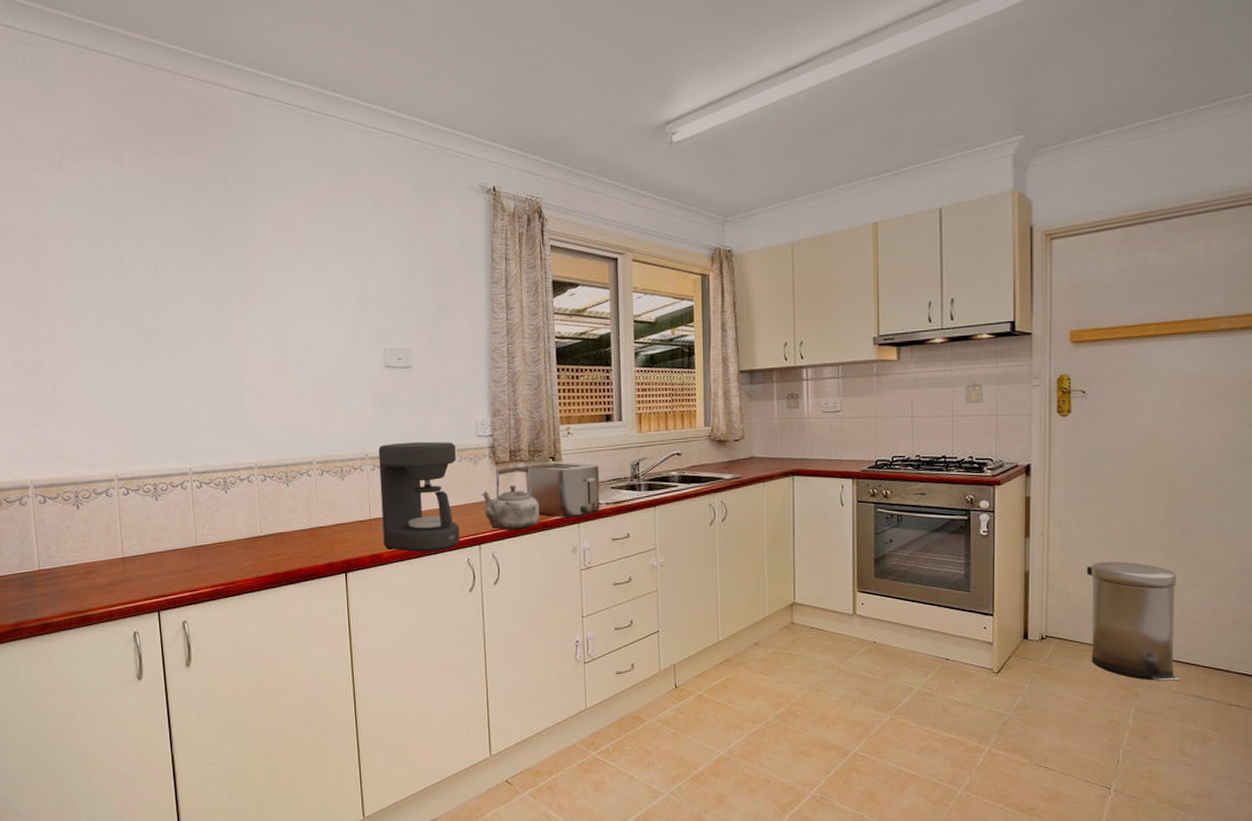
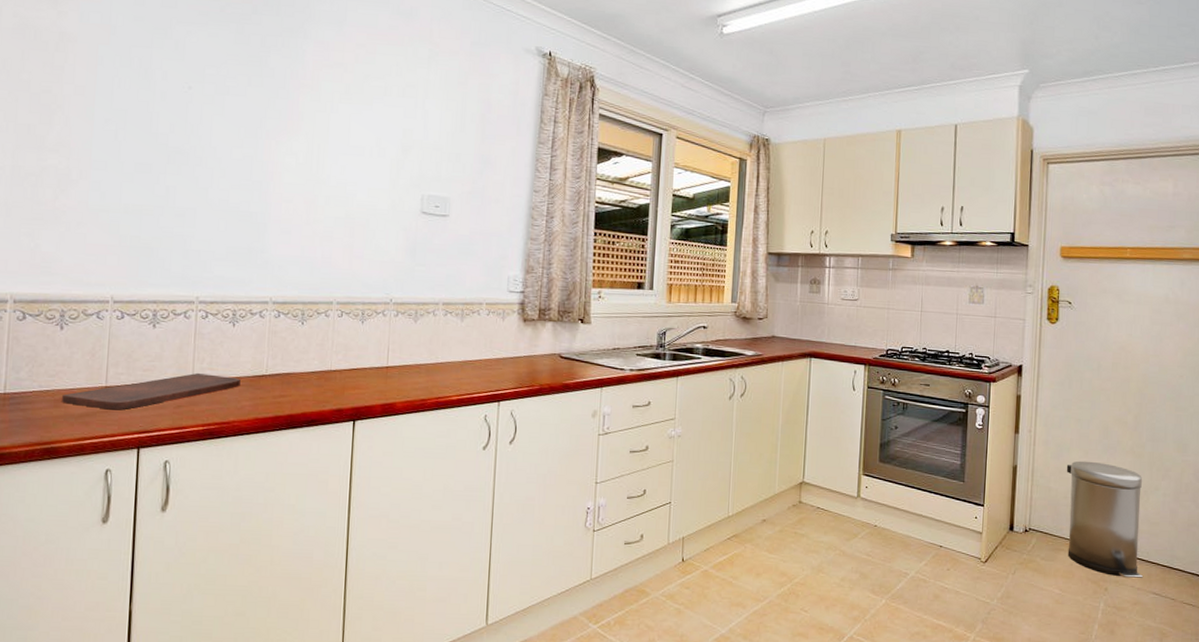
cutting board: none [87,538,239,579] -> present [62,372,241,410]
coffee maker: present [378,441,460,552] -> none [398,290,485,406]
kettle: present [480,464,540,531] -> none [504,324,564,391]
toaster: present [528,462,600,520] -> none [554,324,627,383]

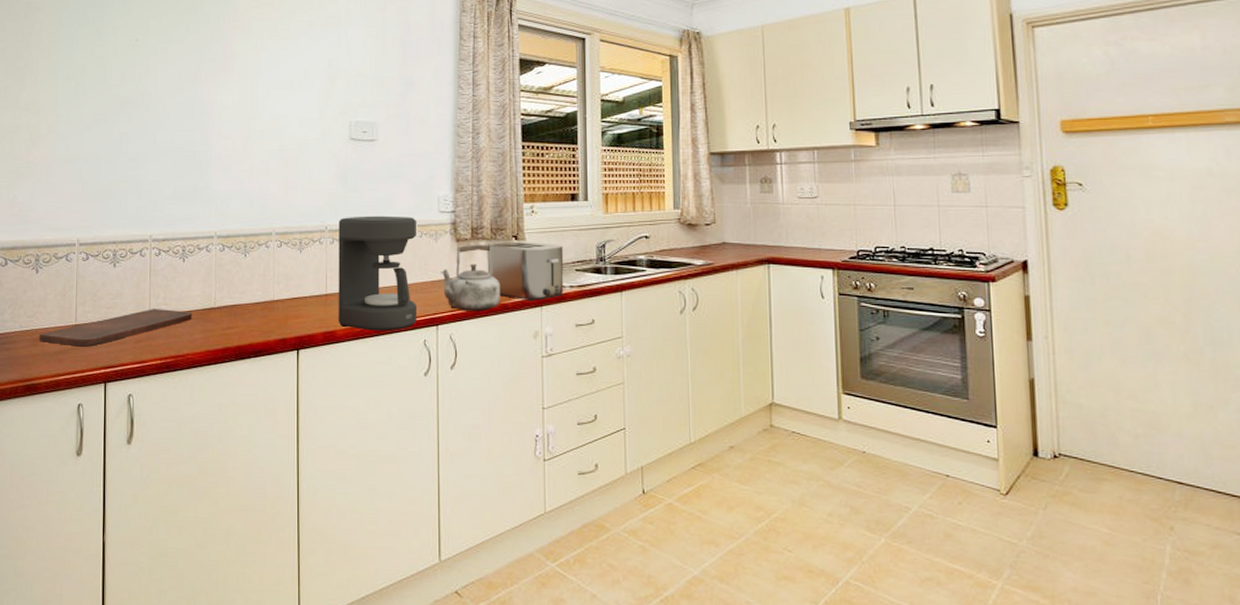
coffee maker: none [398,290,485,406] -> present [338,215,417,331]
kettle: none [504,324,564,391] -> present [439,243,501,312]
toaster: none [554,324,627,383] -> present [490,241,564,302]
pedal bin: present [1066,460,1144,579] -> none [1099,371,1223,516]

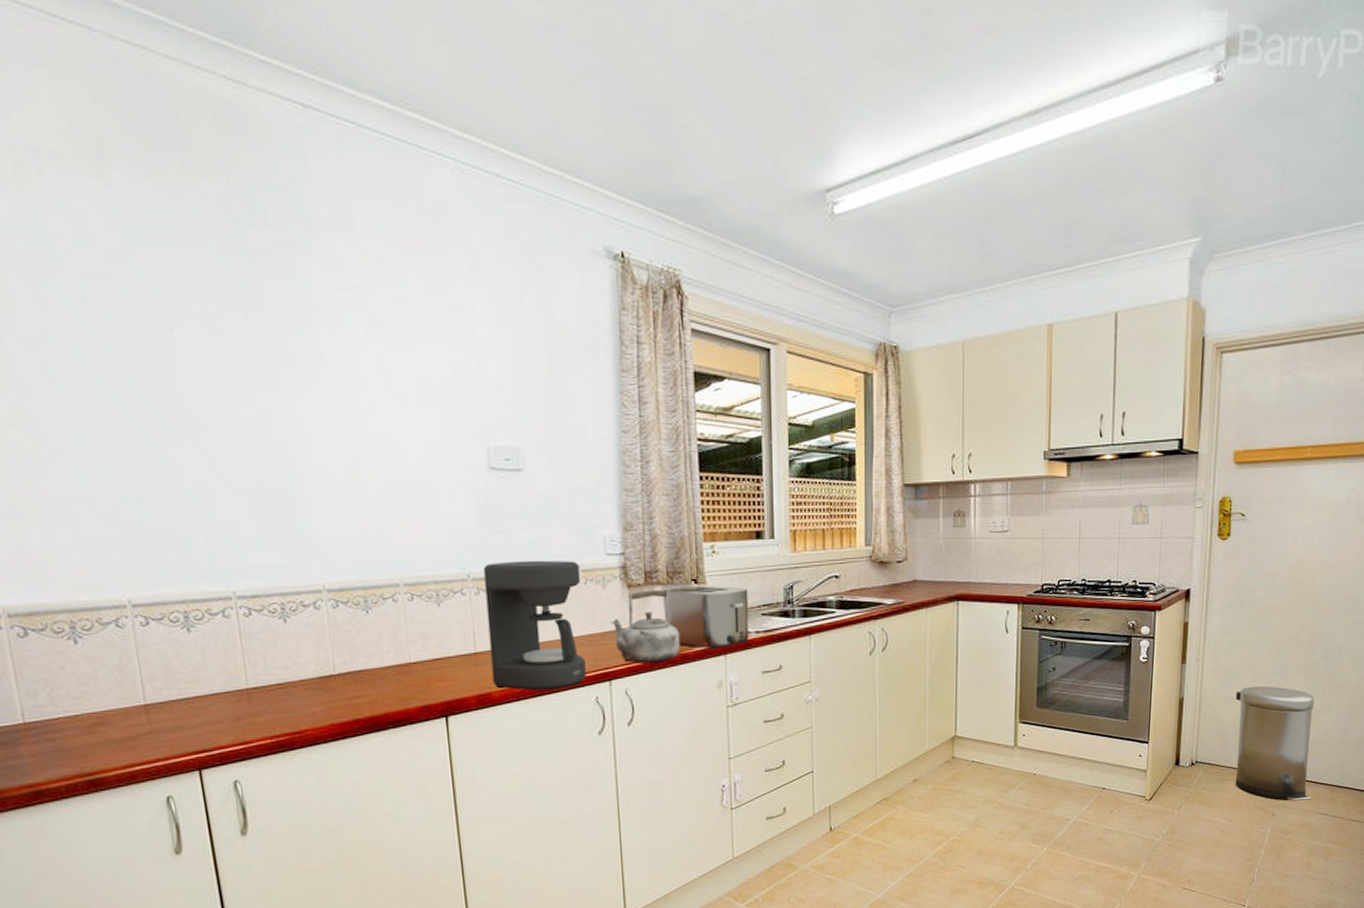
cutting board: present [39,308,192,347] -> none [95,679,306,731]
pedal bin: none [1099,371,1223,516] -> present [1235,685,1314,802]

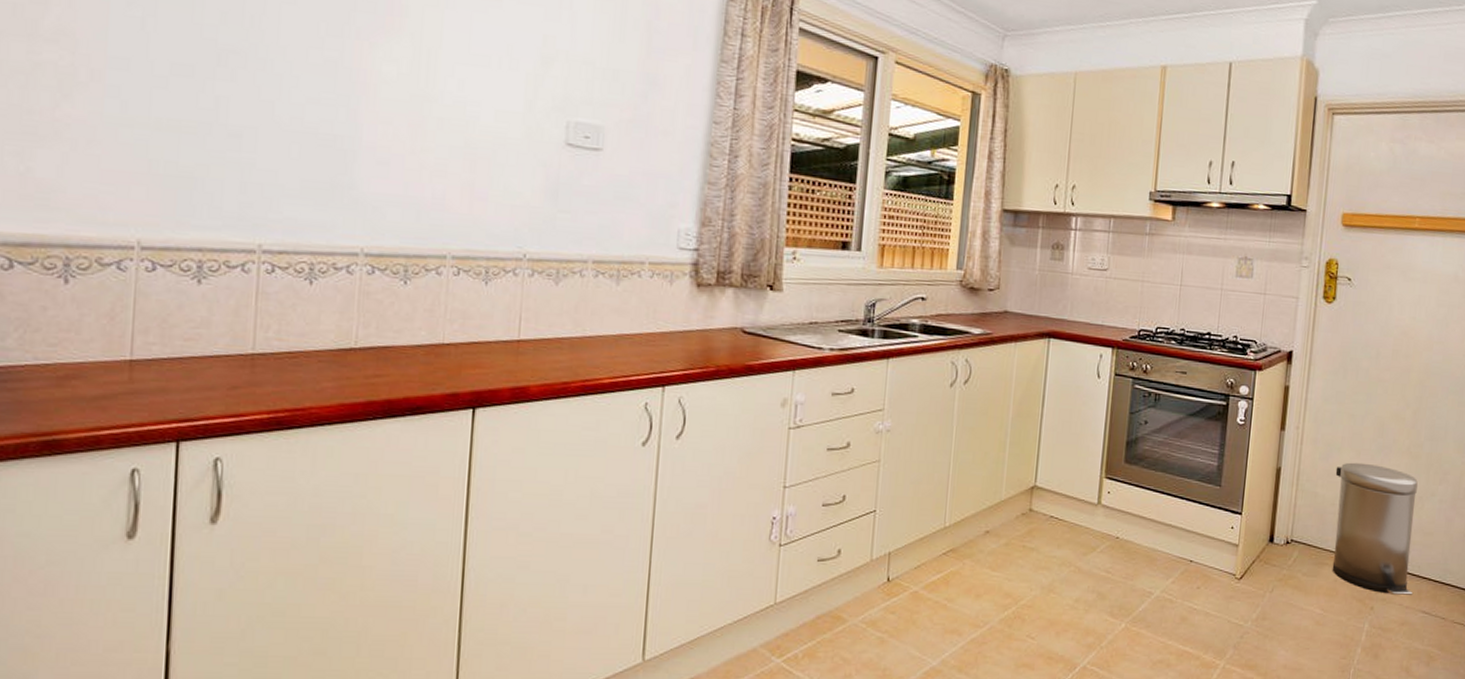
coffee maker: present [483,560,586,691] -> none [533,244,647,391]
kettle: present [610,588,681,665] -> none [672,291,747,373]
toaster: present [666,585,750,651] -> none [735,291,827,365]

